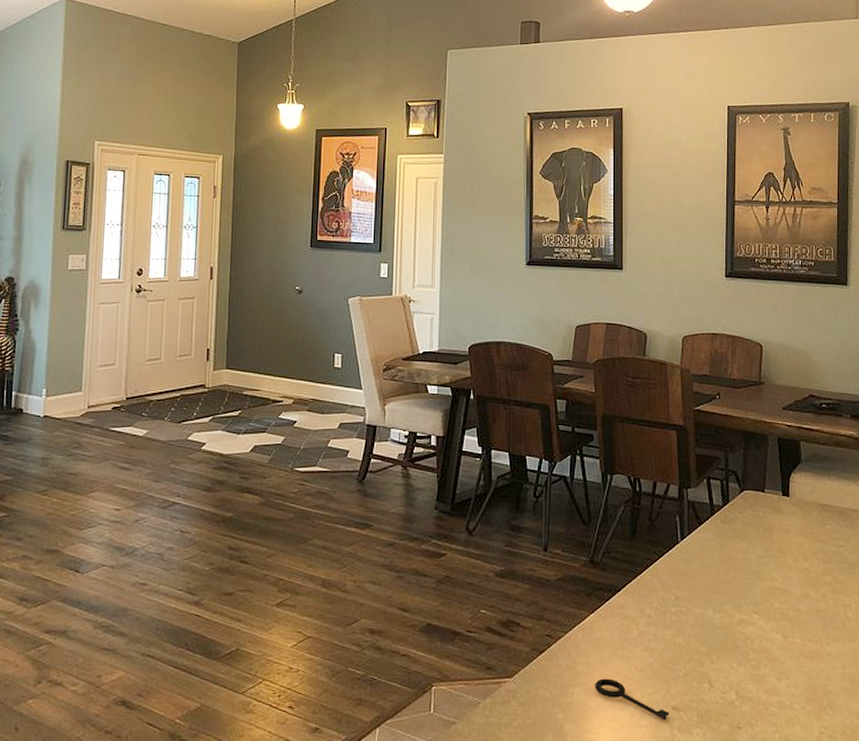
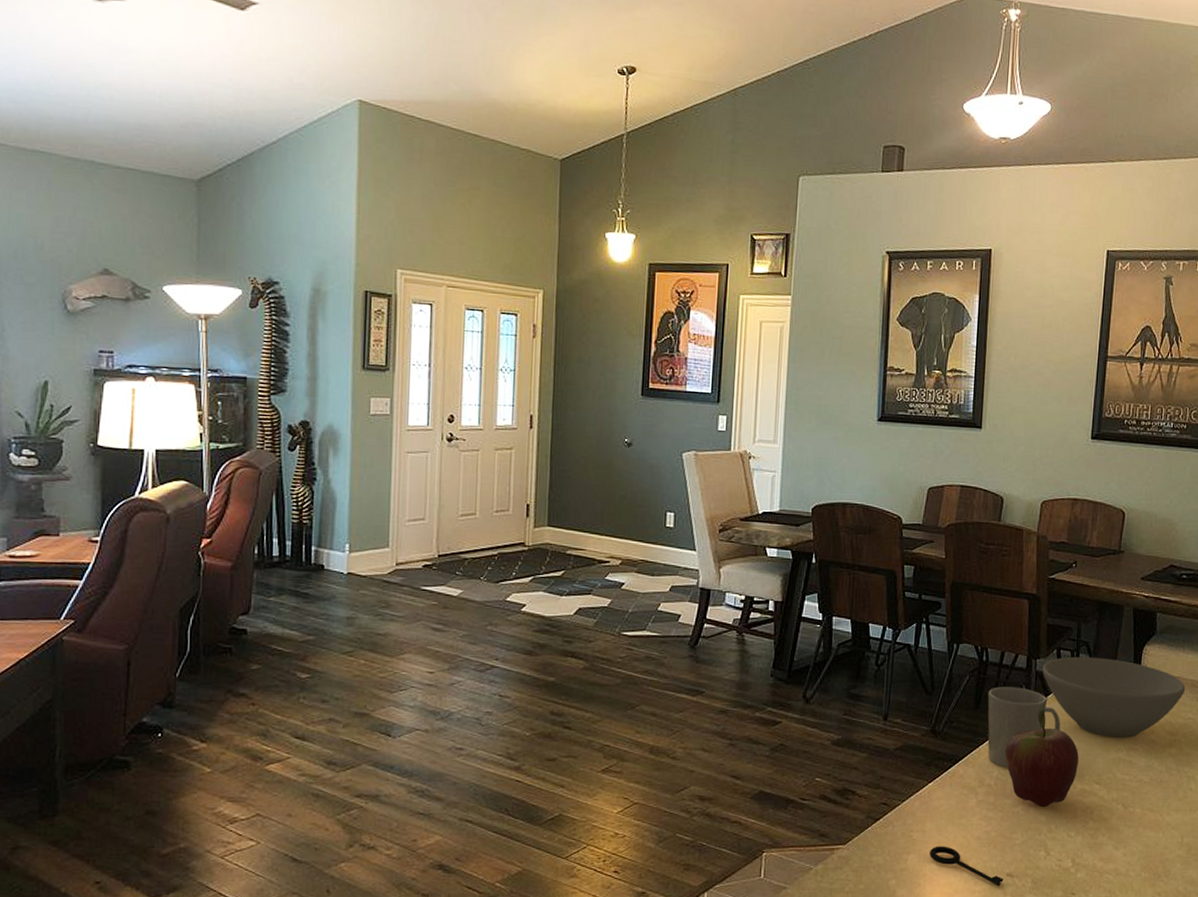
mug: none [643,516,716,598] -> present [987,686,1061,768]
fruit: none [663,524,735,639] -> present [1005,695,1079,808]
bowl: none [694,485,835,566] -> present [1042,656,1186,738]

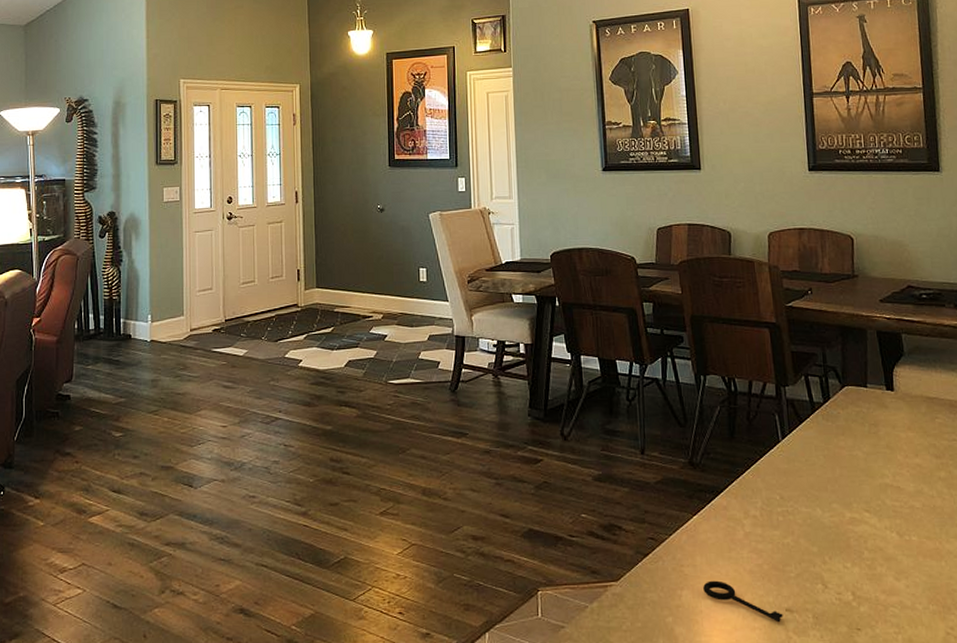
mug: present [987,686,1061,768] -> none [741,415,820,498]
fruit: present [1005,695,1079,808] -> none [766,422,844,538]
bowl: present [1042,656,1186,738] -> none [792,381,945,463]

